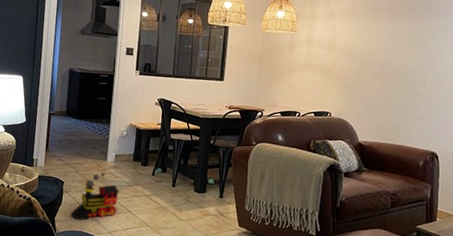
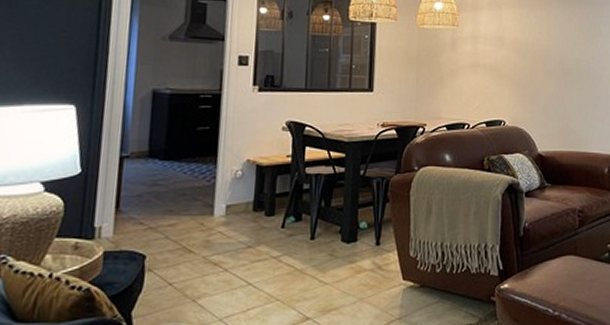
toy train: present [70,172,120,221] -> none [157,233,235,310]

